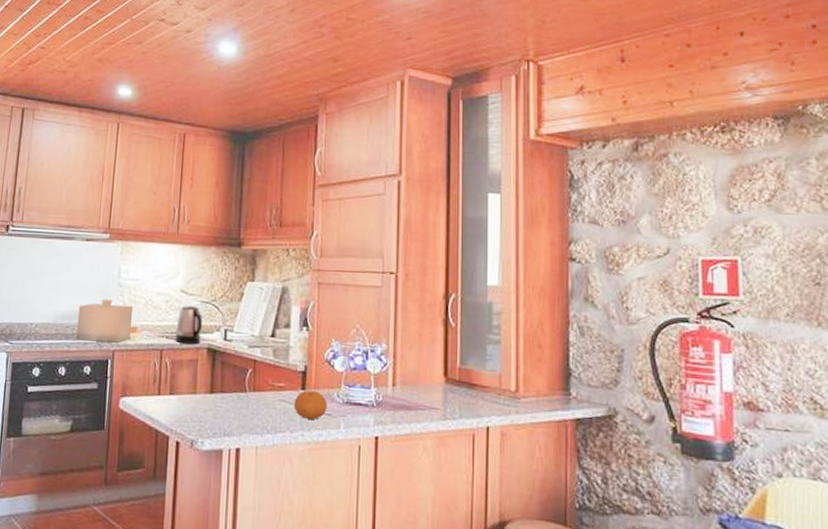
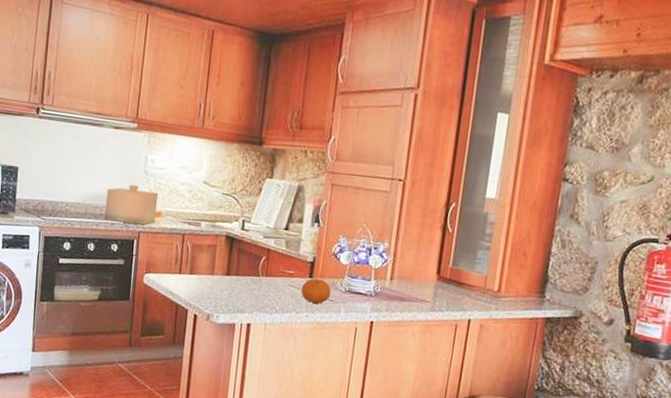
kettle: present [175,306,203,345] -> none [196,196,223,232]

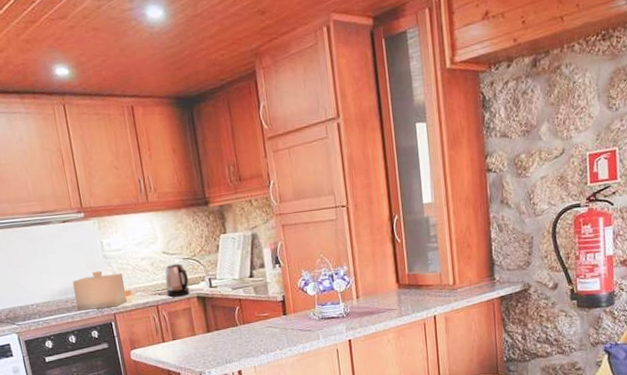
kettle: none [196,196,223,232] -> present [165,263,190,298]
fruit: present [301,278,331,304] -> none [278,314,307,337]

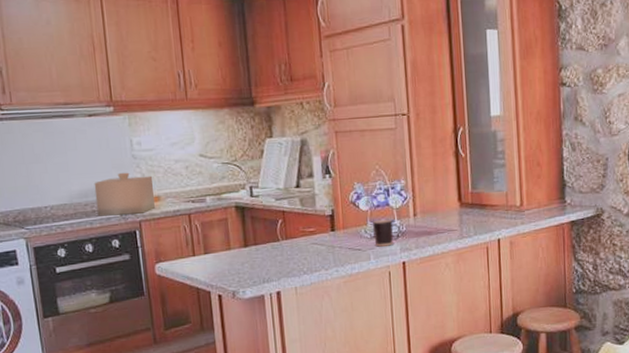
kettle: present [165,263,190,298] -> none [200,168,228,206]
mug: none [319,301,345,327] -> present [372,219,400,247]

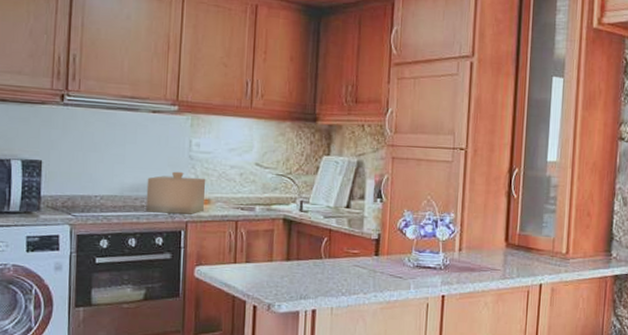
mug: present [372,219,400,247] -> none [416,249,444,278]

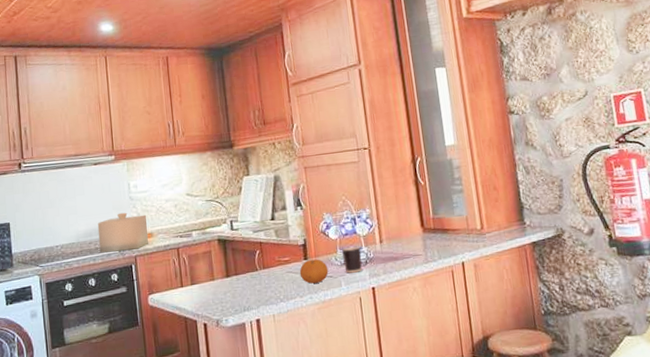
fruit: none [367,256,399,282] -> present [299,259,329,284]
mug: none [416,249,444,278] -> present [341,246,368,274]

